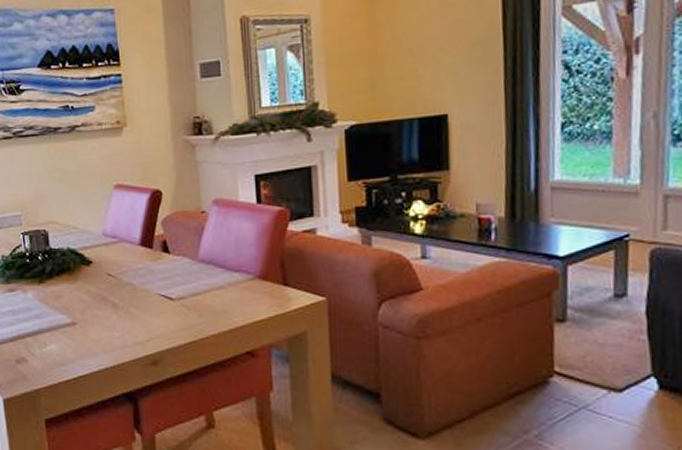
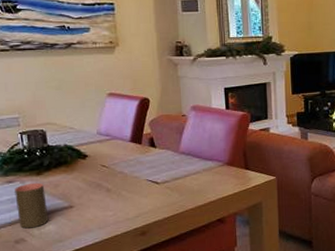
cup: none [16,292,51,347] -> present [15,182,49,229]

